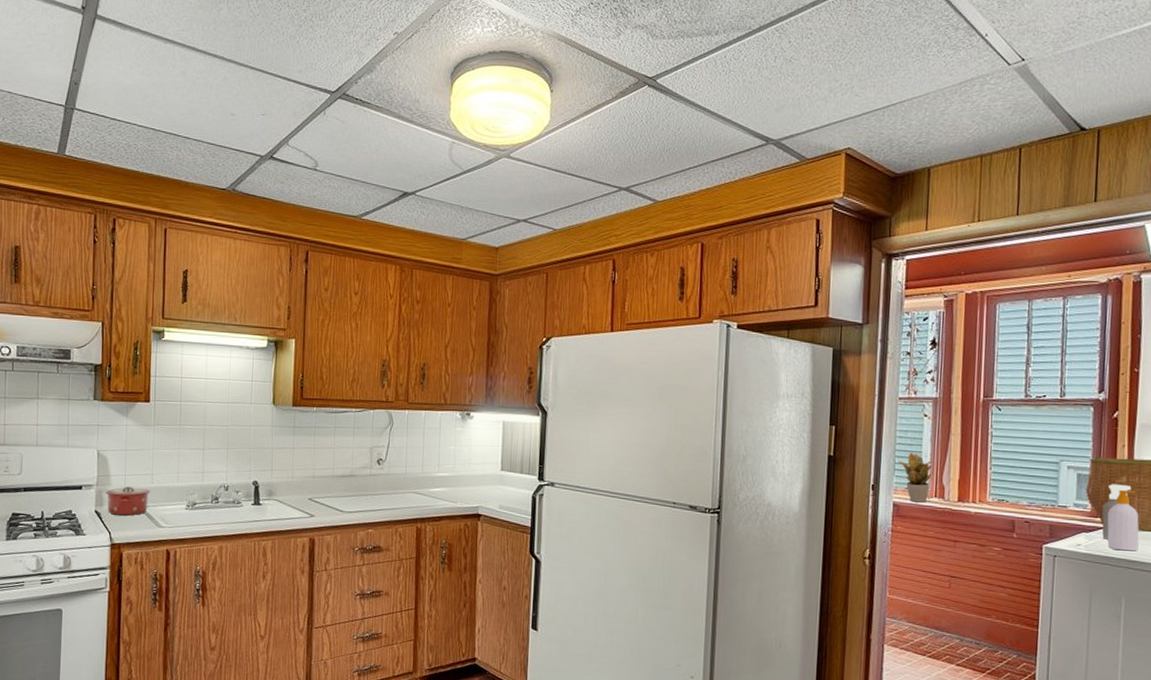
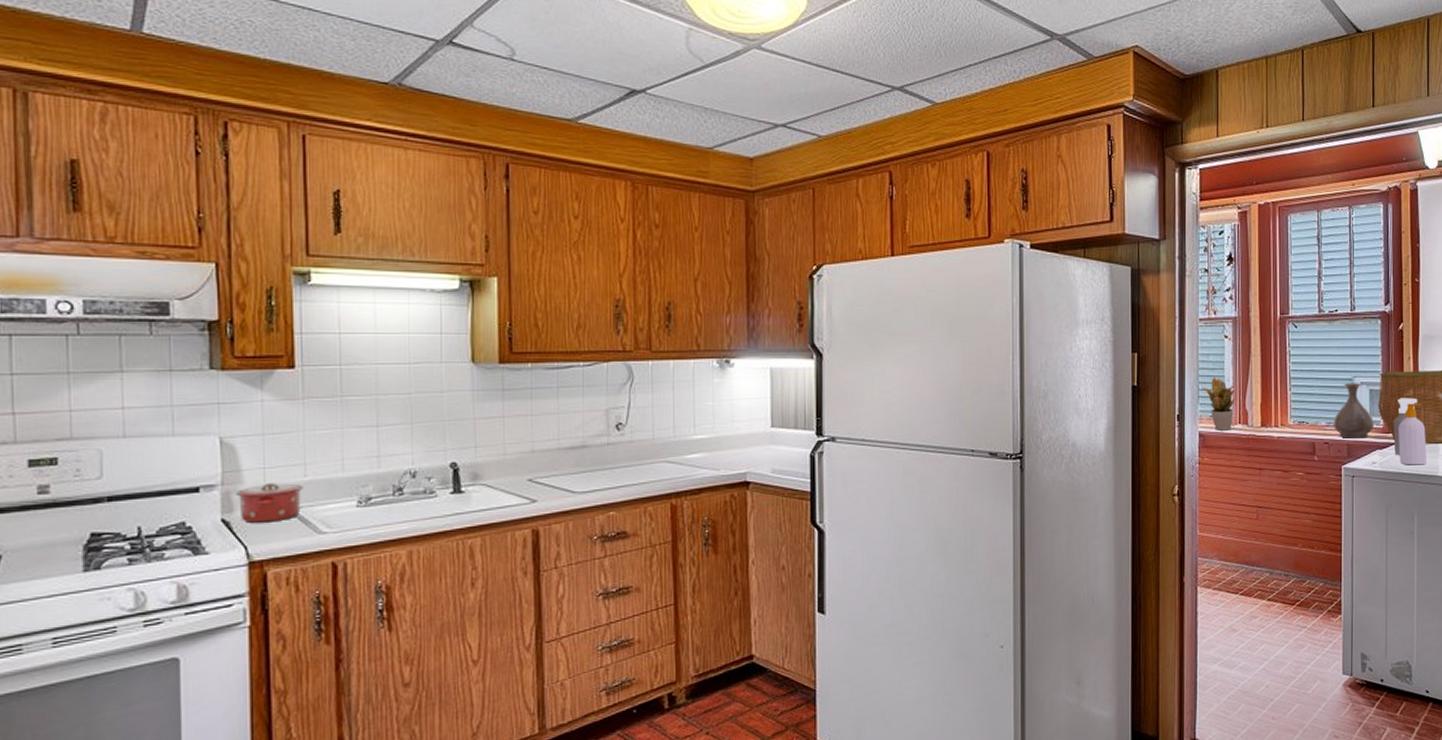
vase: none [1035,466,1081,521] -> present [1333,383,1374,440]

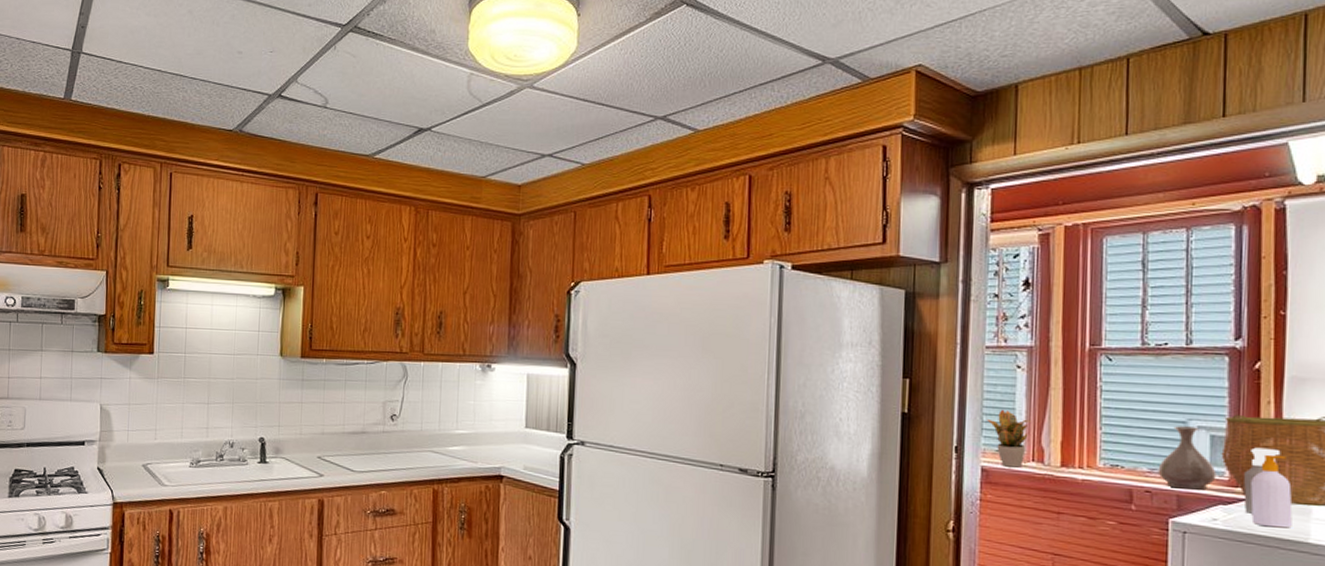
casserole: present [235,483,304,523] -> none [108,442,154,474]

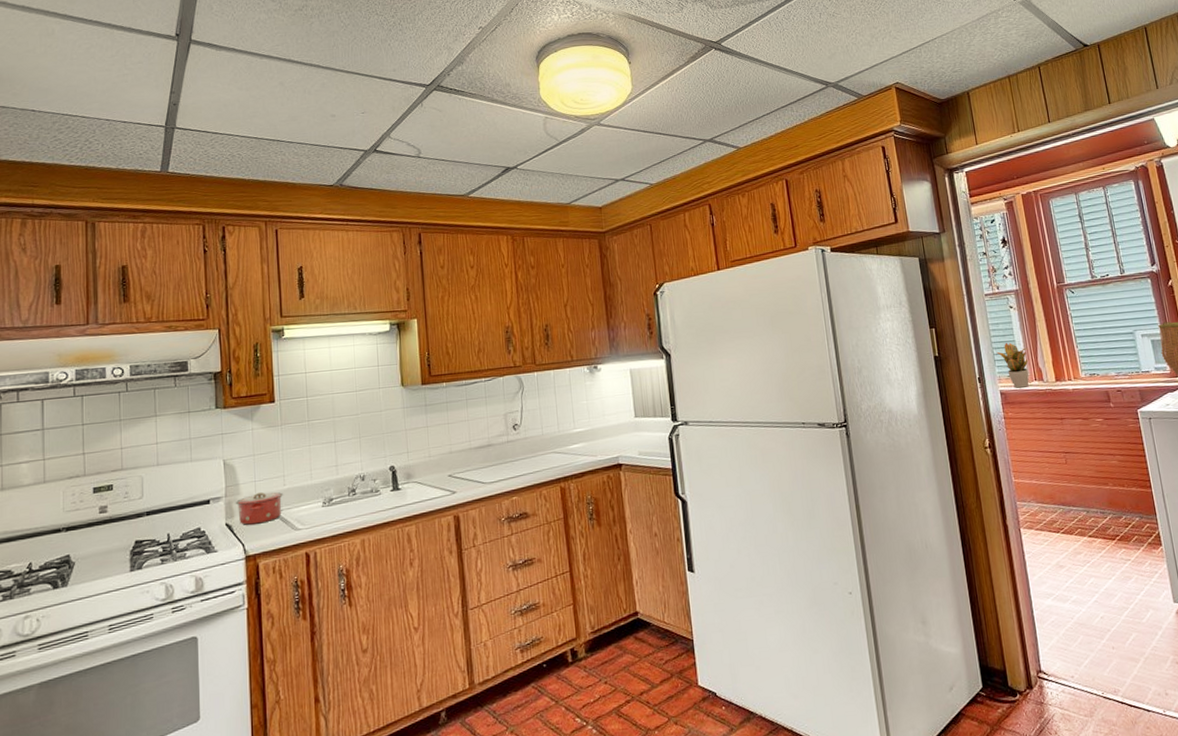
casserole: none [108,442,154,474] -> present [235,492,284,525]
vase: present [1158,426,1217,491] -> none [1121,335,1162,386]

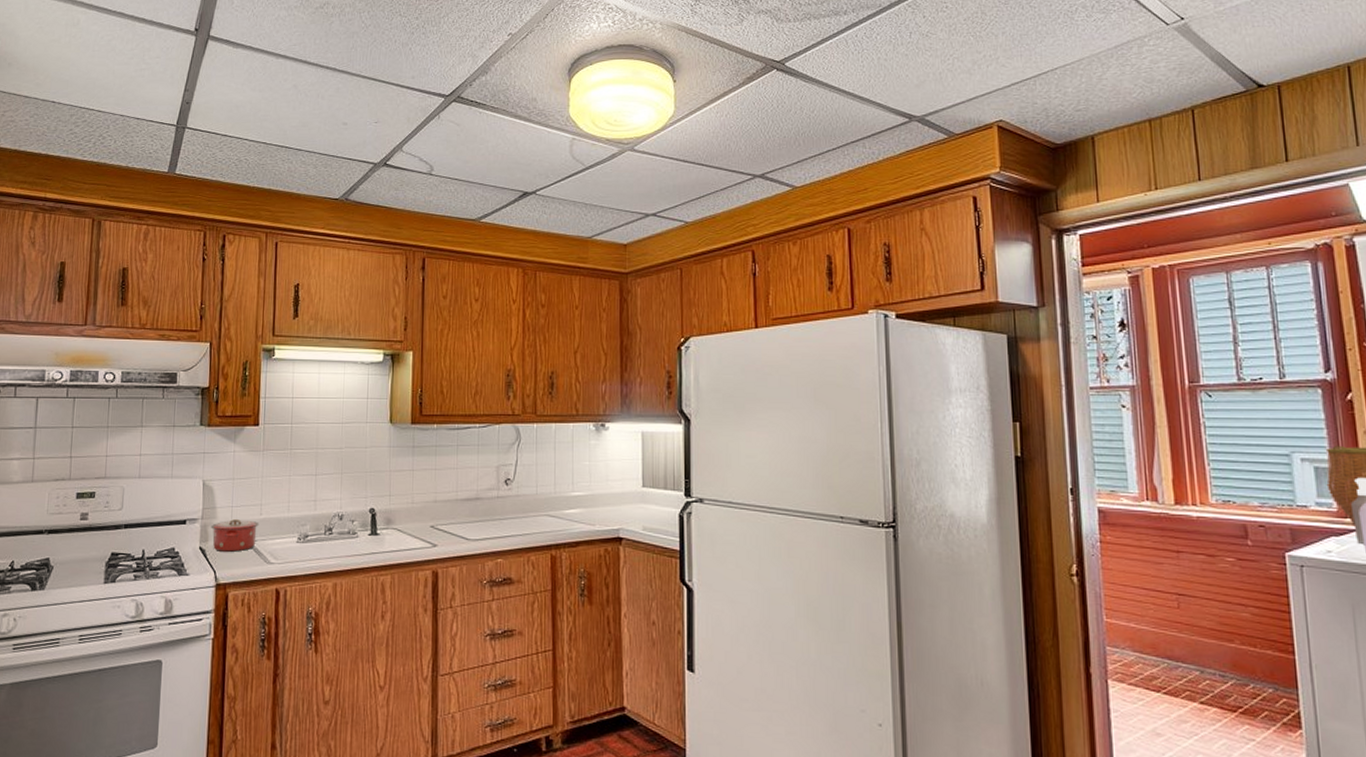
potted plant: present [997,342,1029,388] -> none [1098,449,1142,507]

